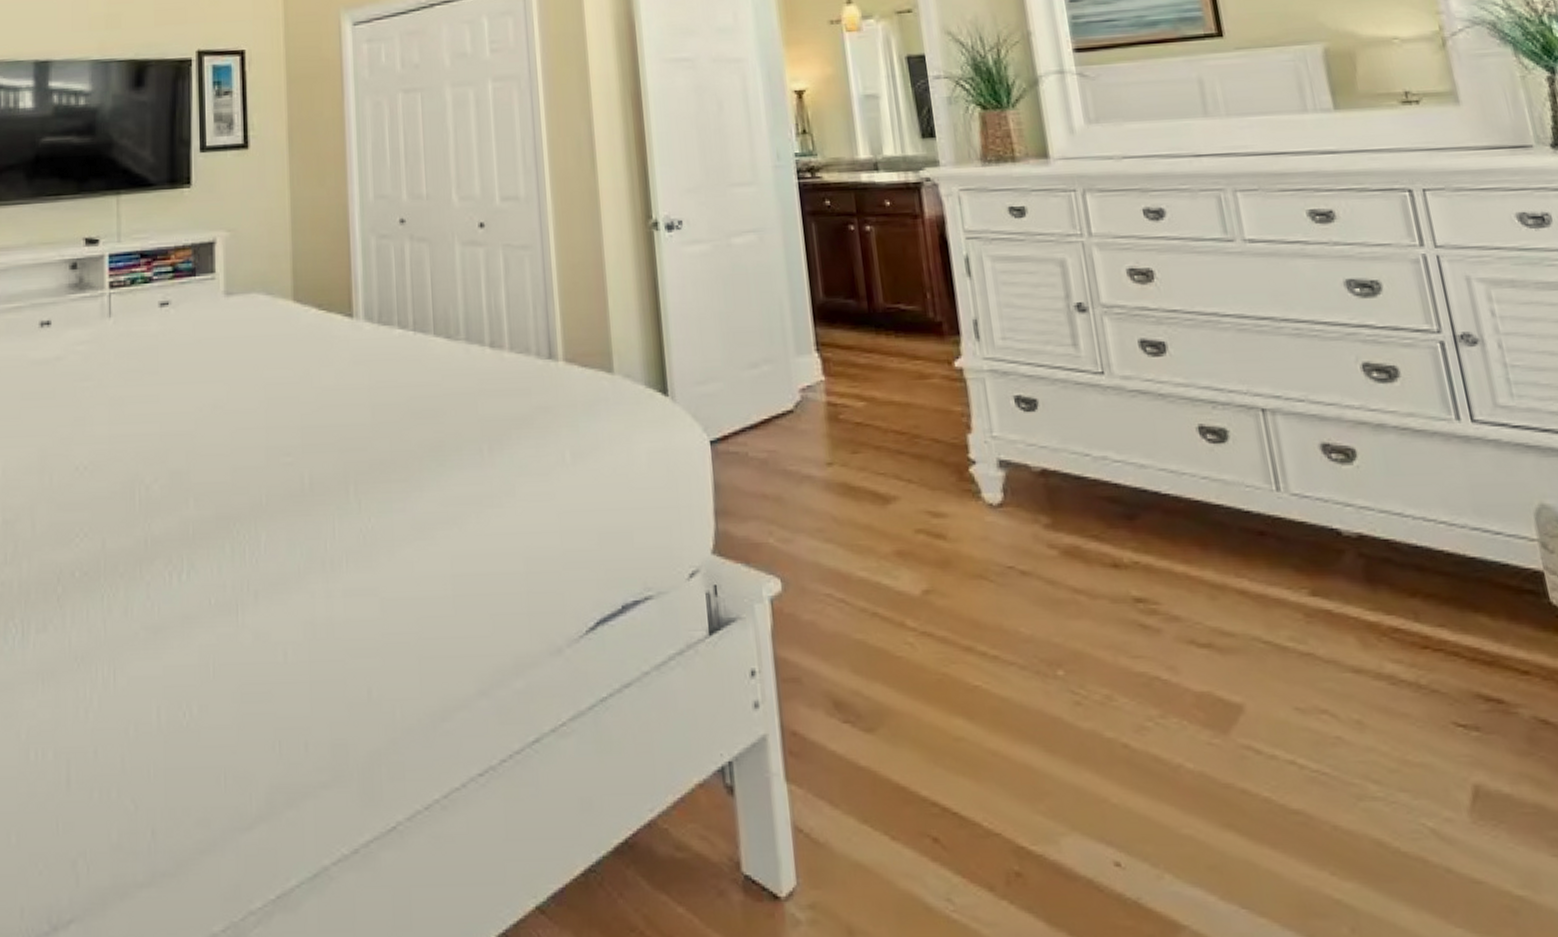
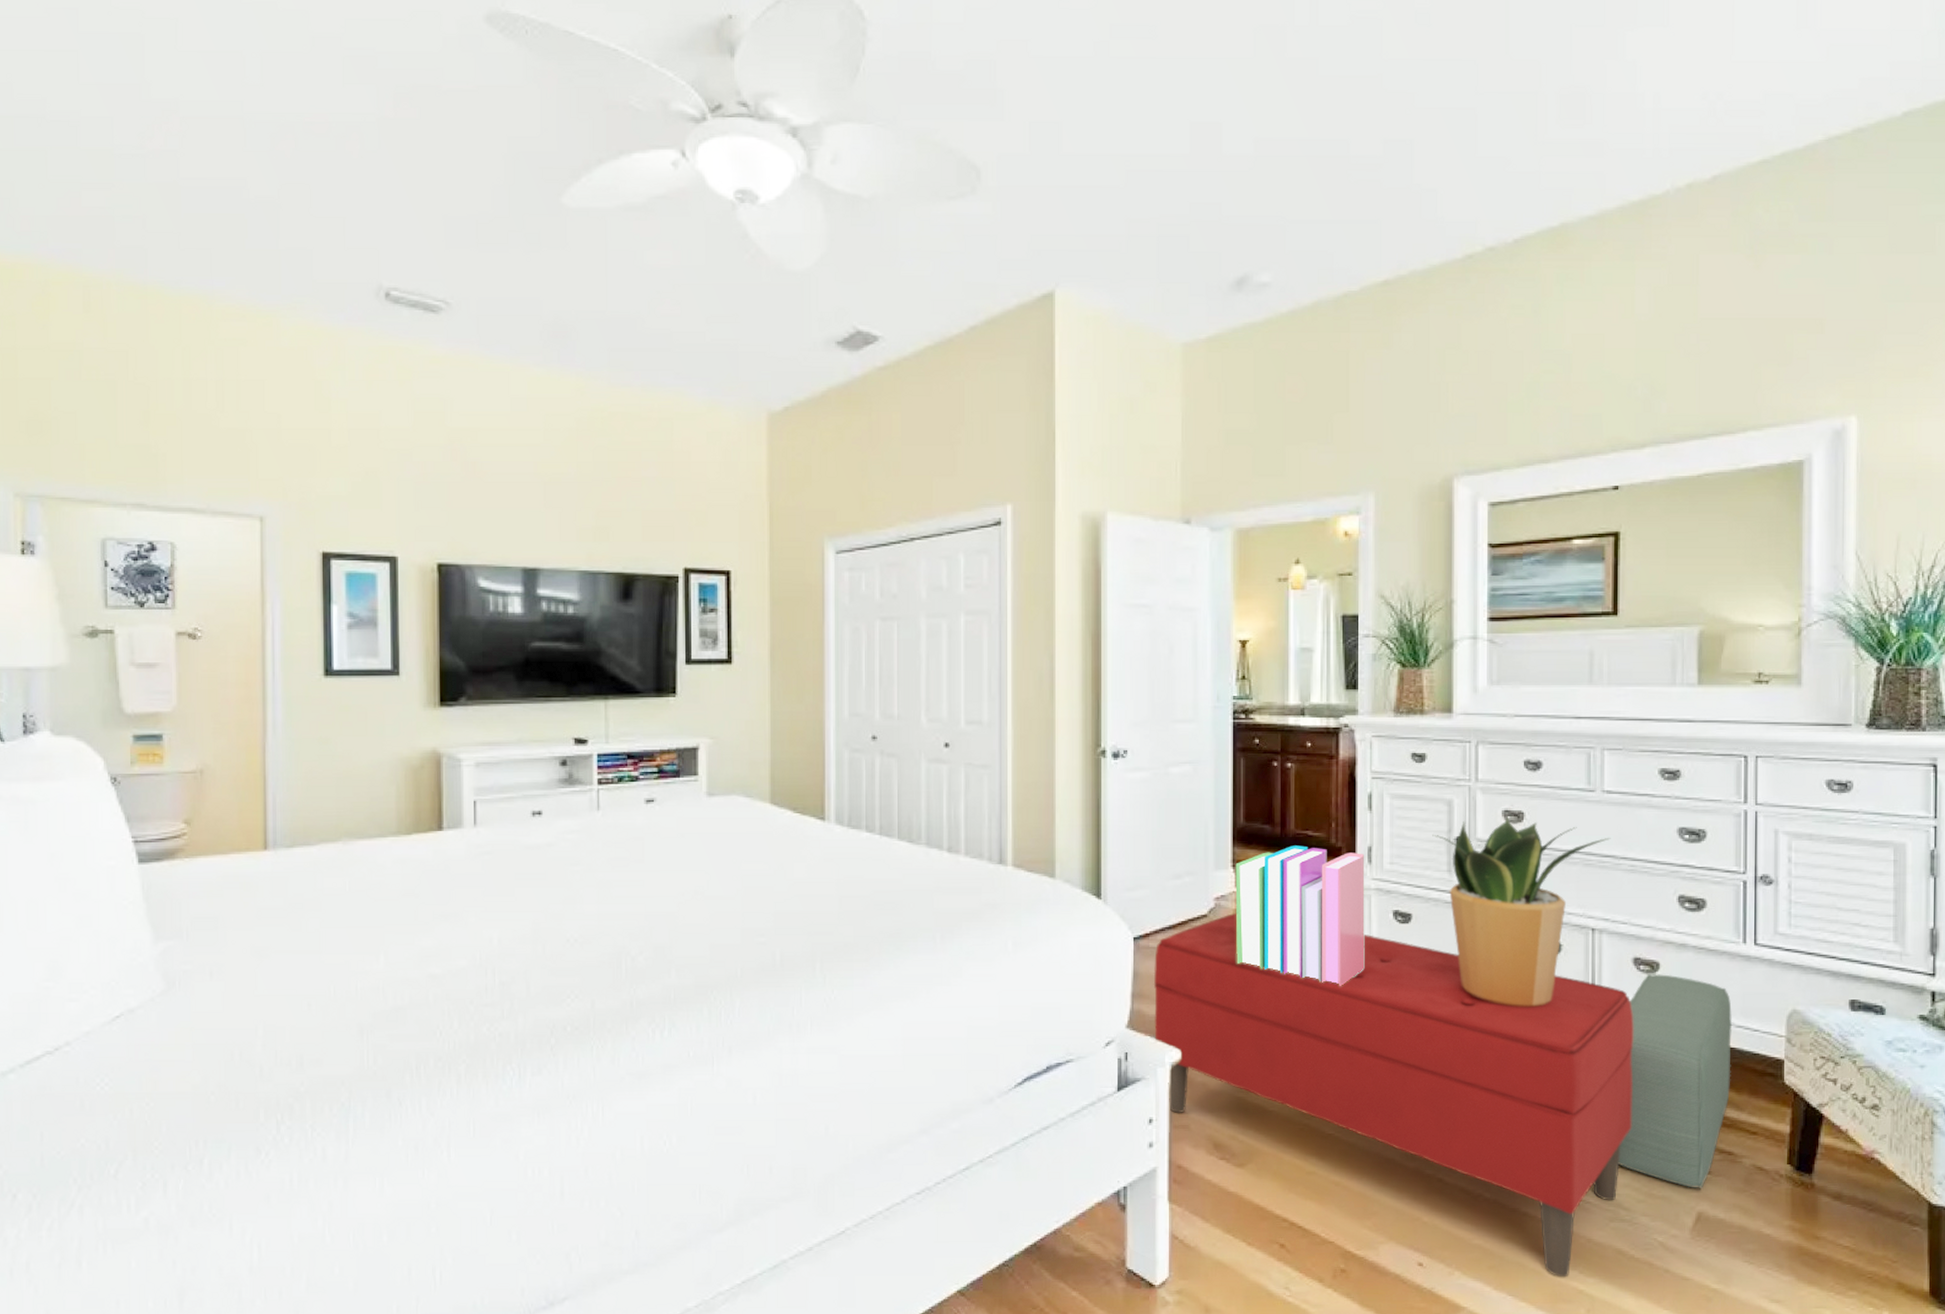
bench: none [737,405,1362,882] -> present [1153,912,1634,1278]
books: none [819,322,990,494] -> present [1235,846,1365,987]
potted plant: none [1047,277,1265,513] -> present [1432,818,1611,1008]
pouf: none [1326,463,1483,751] -> present [1618,973,1733,1188]

